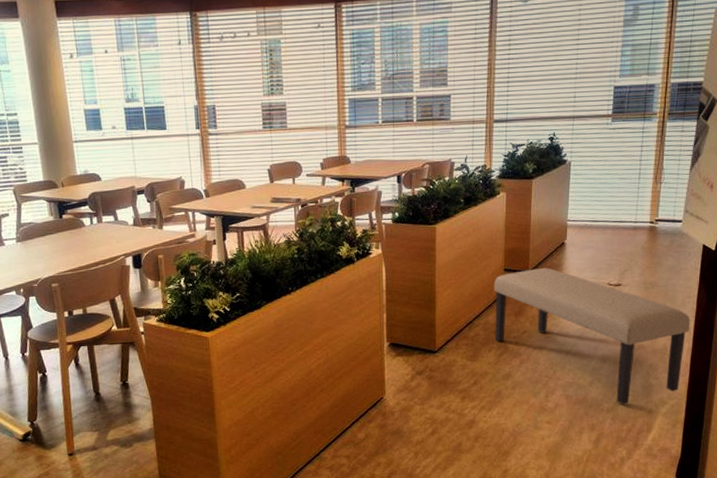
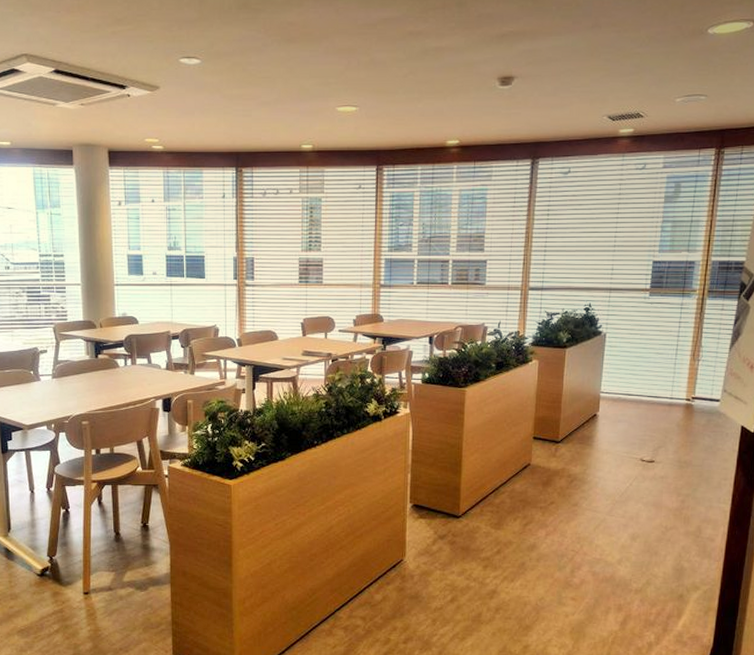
bench: present [493,268,690,405] -> none [521,439,727,586]

